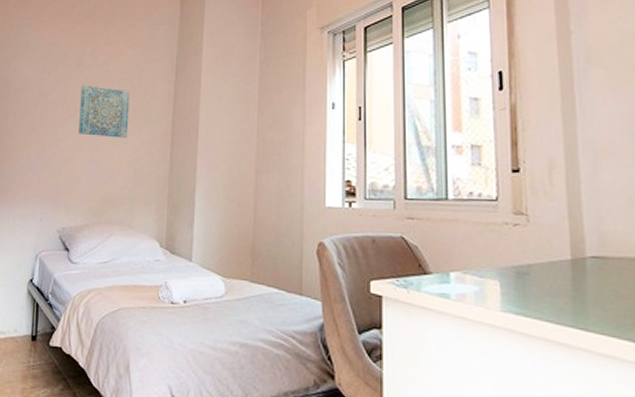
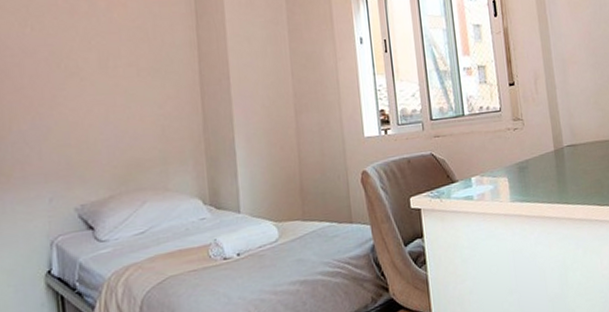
wall art: present [78,84,130,138] -> none [80,36,149,96]

